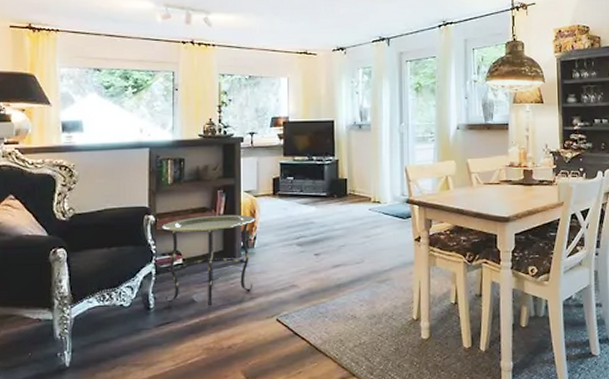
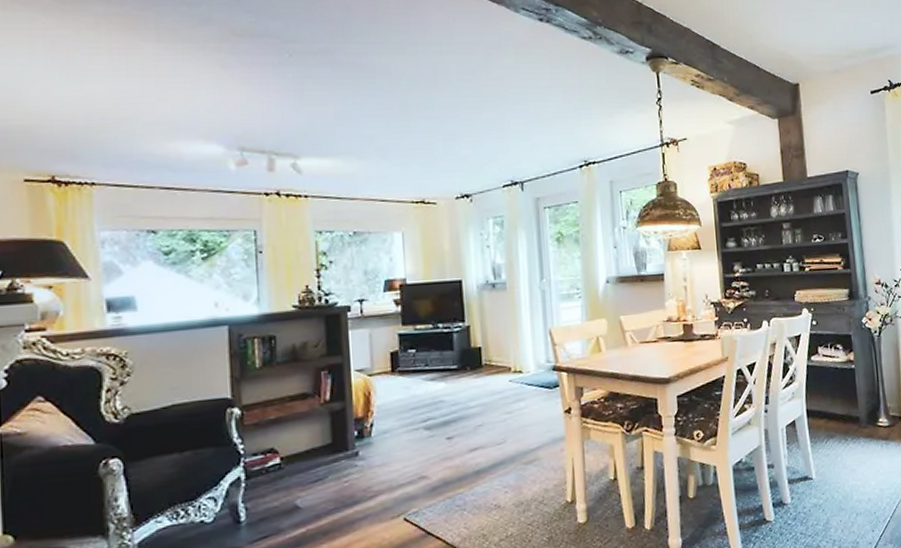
side table: present [162,214,255,308] -> none [251,398,373,514]

